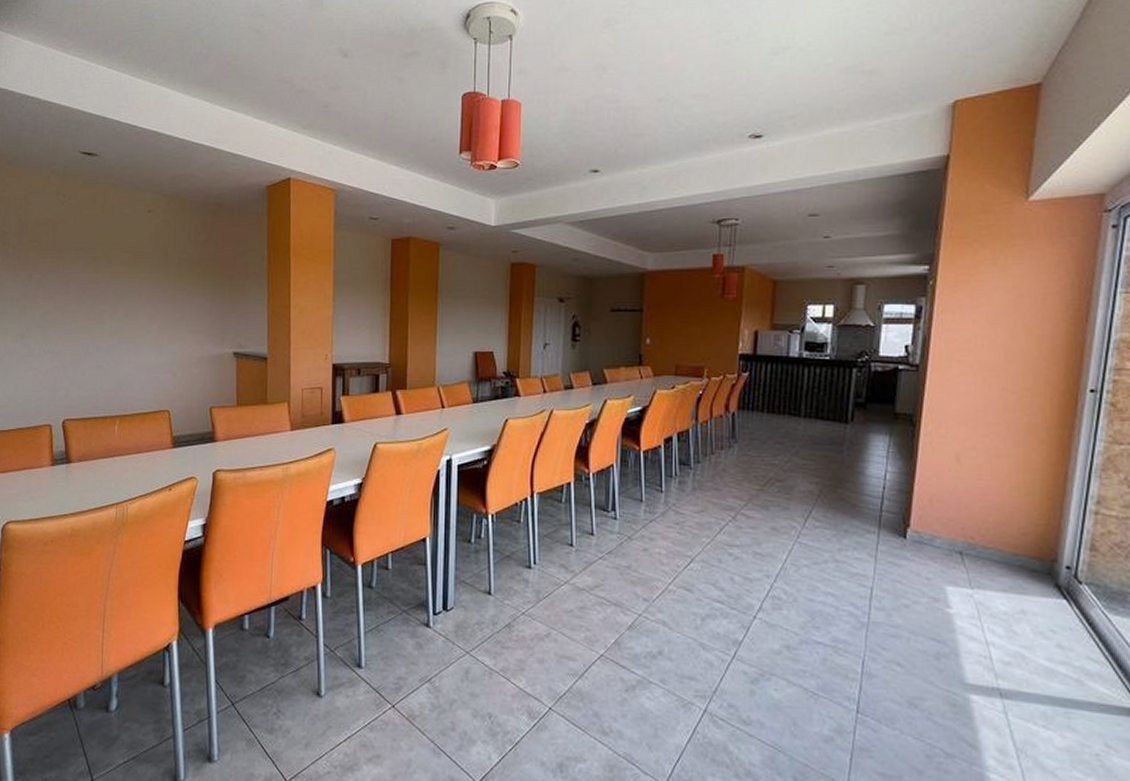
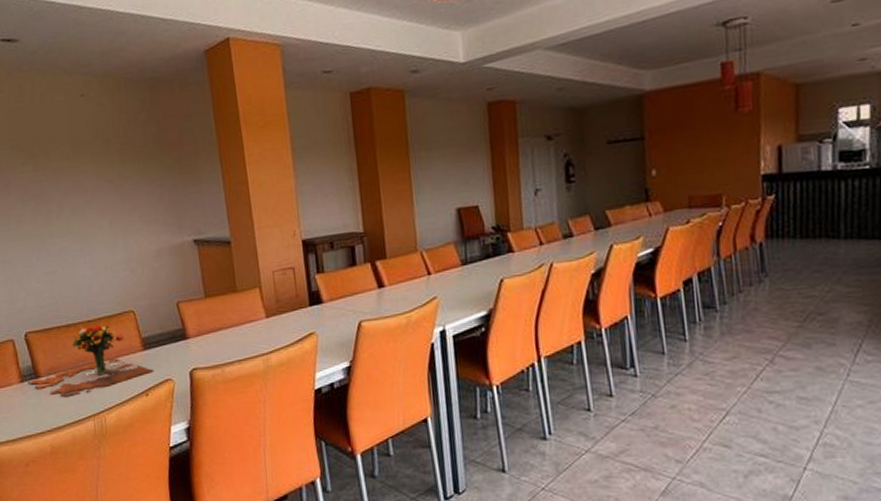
flower arrangement: none [59,419,179,483] -> present [28,324,154,397]

